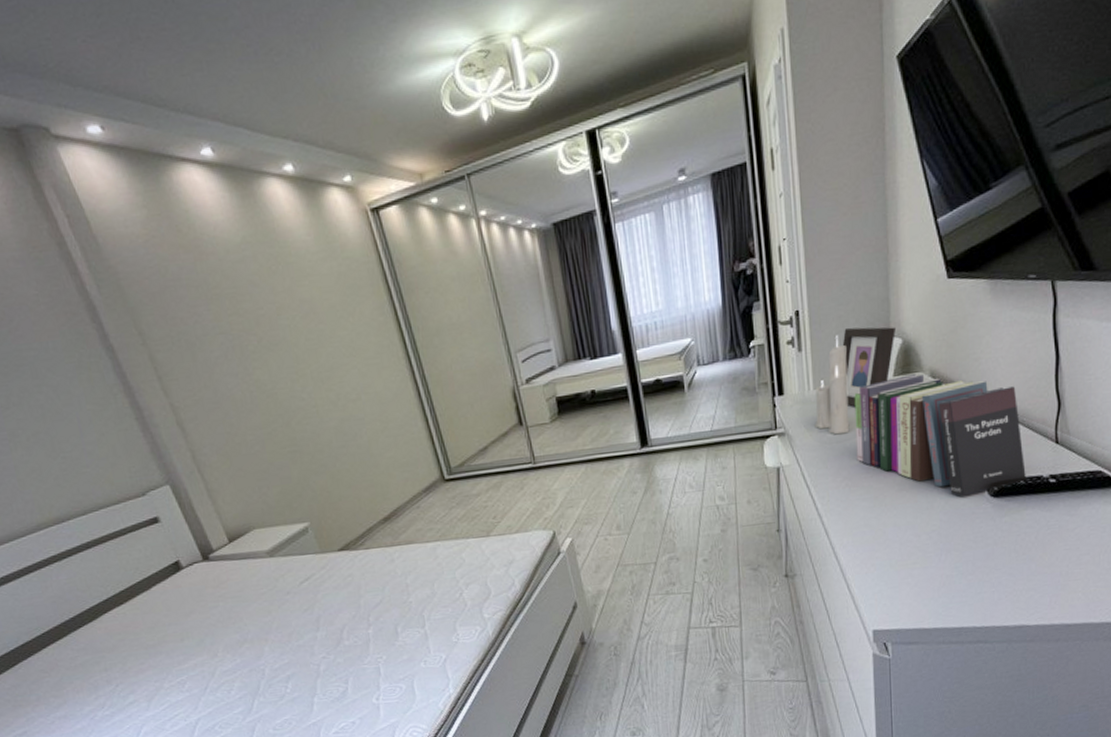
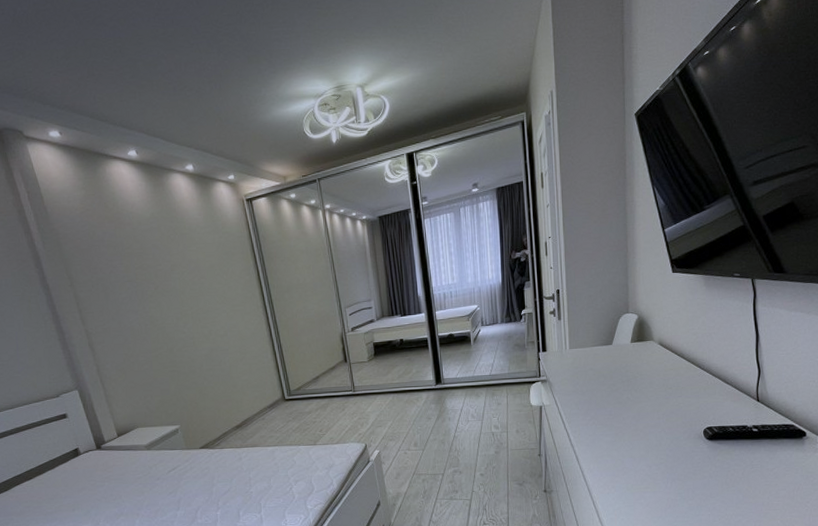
candle: present [815,334,850,435] -> none [570,309,597,384]
picture frame: present [842,327,896,407] -> none [592,304,633,364]
books: present [854,374,1026,496] -> none [600,342,734,438]

